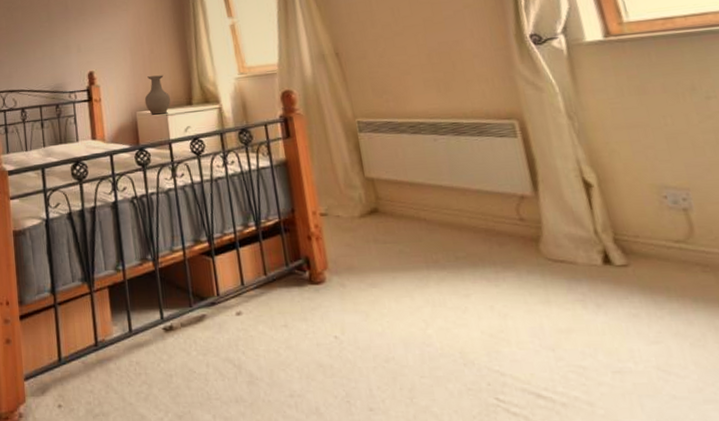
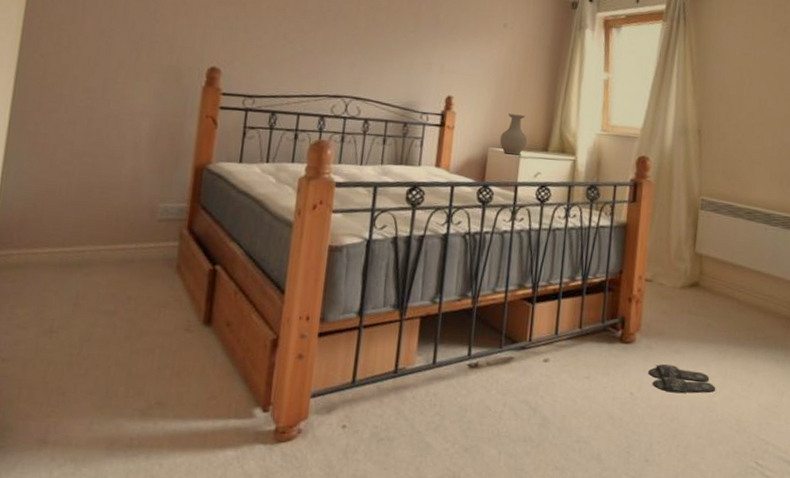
slippers: none [347,300,428,331] -> present [648,364,716,393]

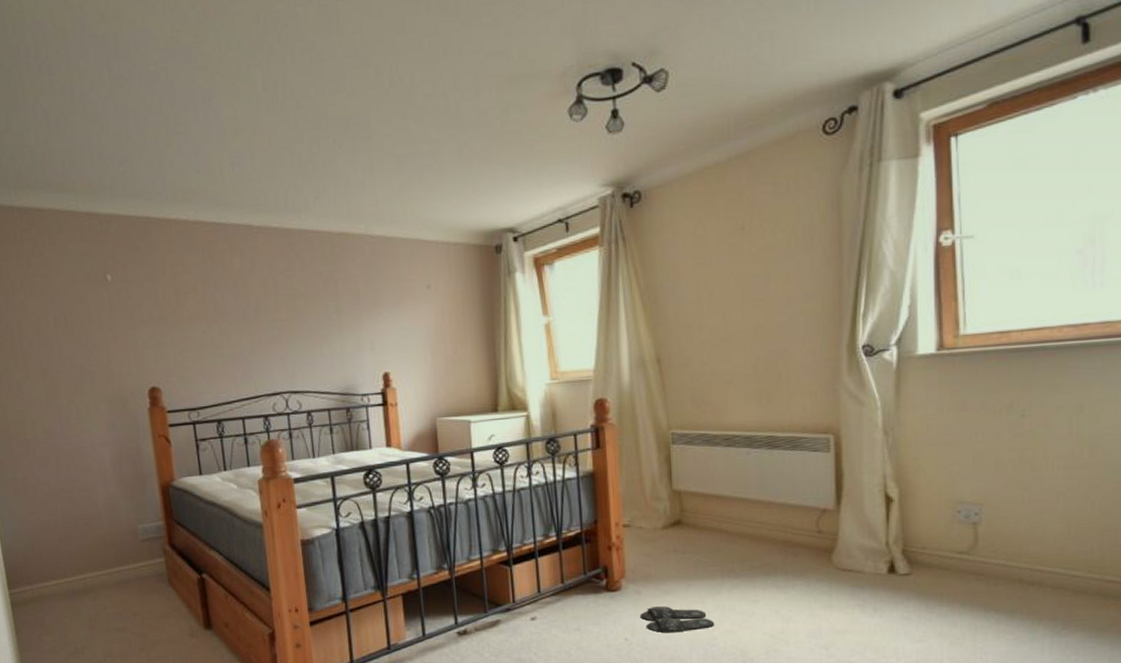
vase: present [499,114,527,155] -> none [445,378,474,422]

